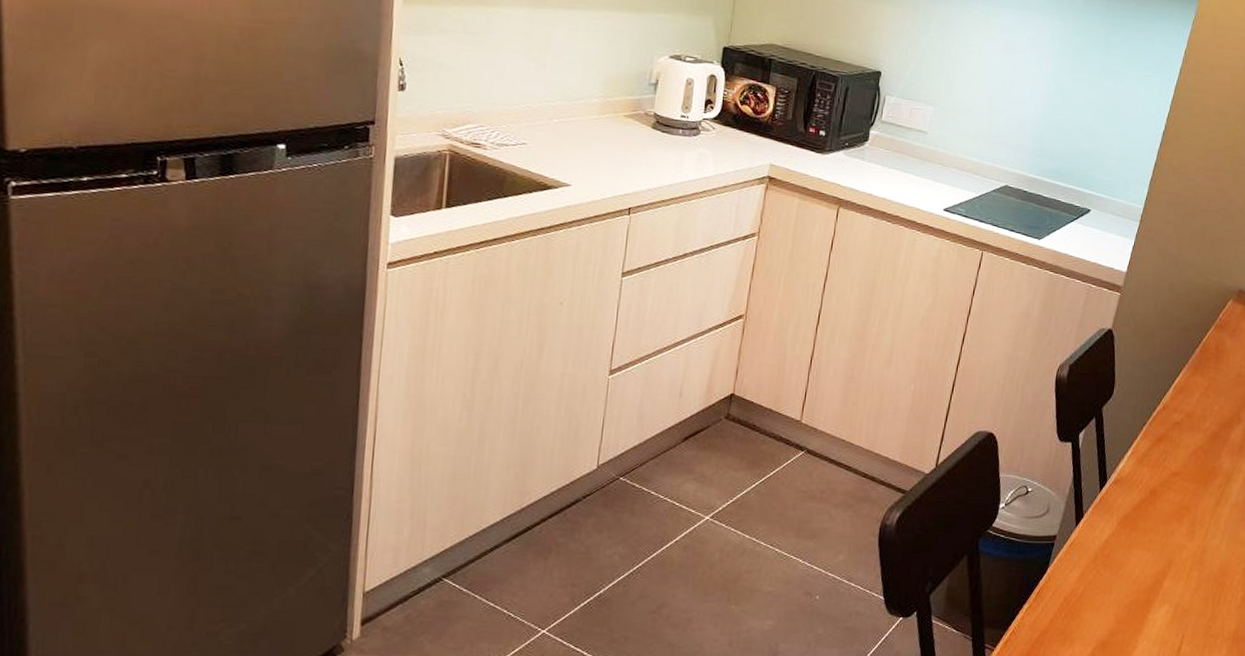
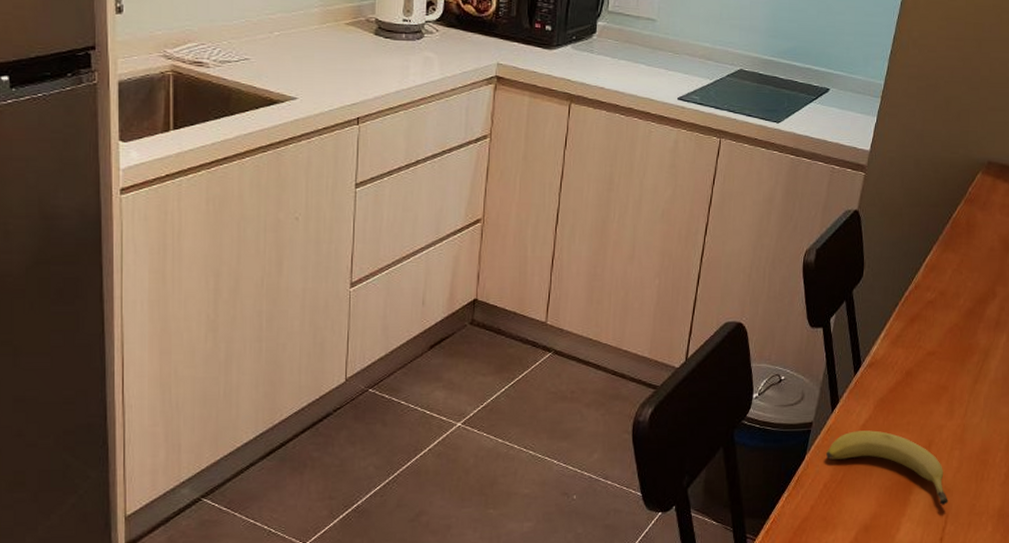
fruit: none [1067,546,1185,626] -> present [825,430,948,506]

